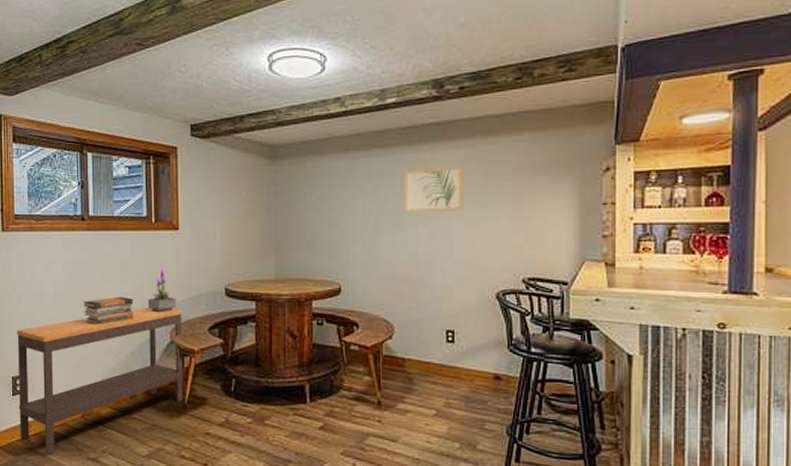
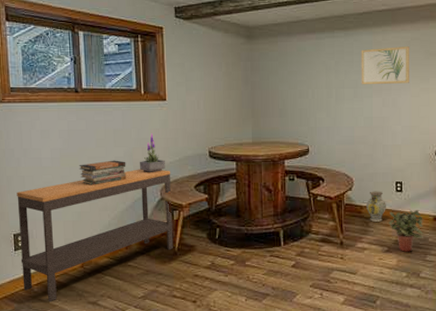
ceramic jug: none [410,340,434,380] -> present [366,191,386,223]
potted plant: none [437,365,482,418] -> present [388,210,424,252]

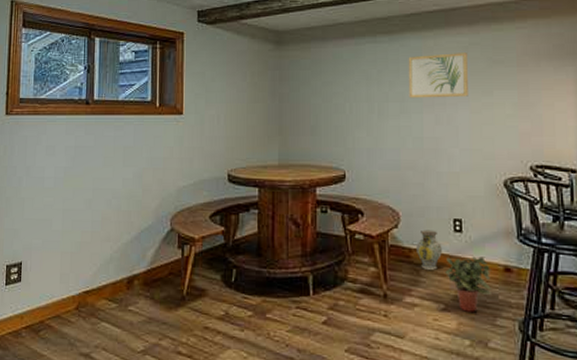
console table: present [16,169,174,301] -> none [10,193,184,350]
book stack: present [78,160,127,185] -> none [83,182,135,211]
potted plant: present [140,133,165,173] -> none [149,152,178,199]

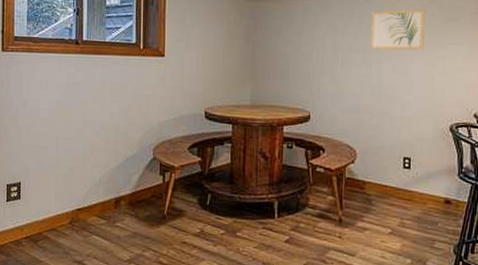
ceramic jug: present [416,229,442,271] -> none [370,165,392,201]
potted plant: present [445,256,492,312] -> none [393,189,434,236]

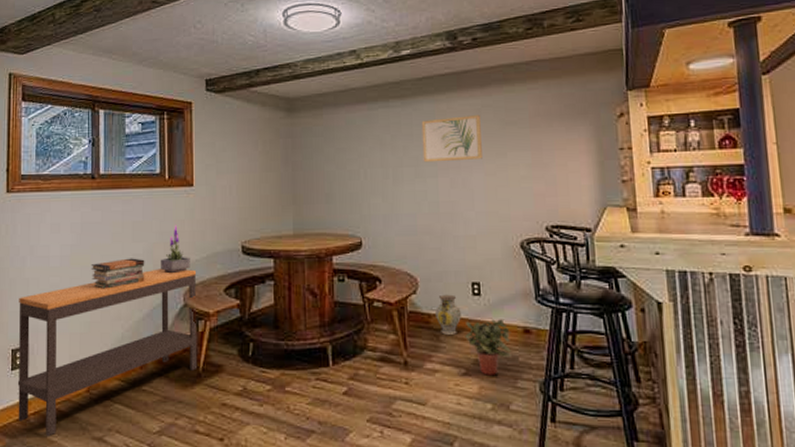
console table: none [12,126,165,257] -> present [17,268,198,436]
book stack: none [74,115,121,140] -> present [90,258,145,289]
potted plant: none [134,90,160,131] -> present [161,225,190,274]
ceramic jug: none [370,165,392,201] -> present [435,294,461,336]
potted plant: none [393,189,434,236] -> present [465,319,512,375]

